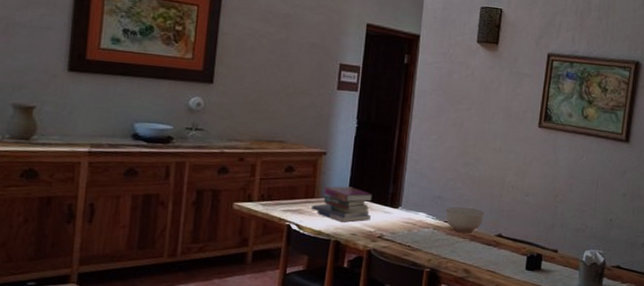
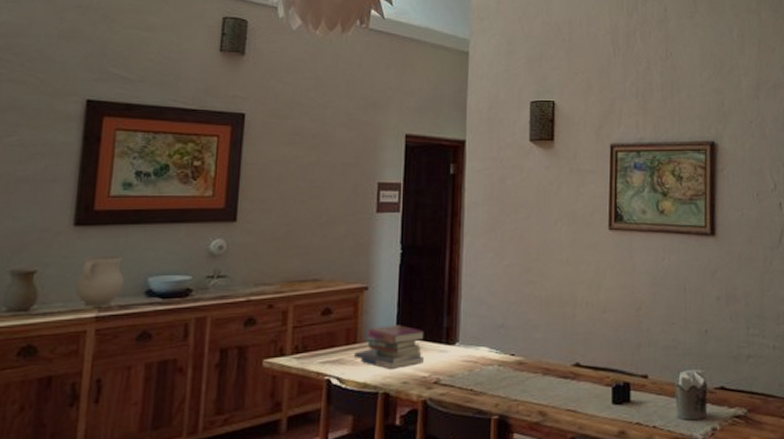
ceramic jug: none [69,98,114,144] -> present [74,254,125,307]
bowl: present [445,207,485,233] -> none [511,334,557,367]

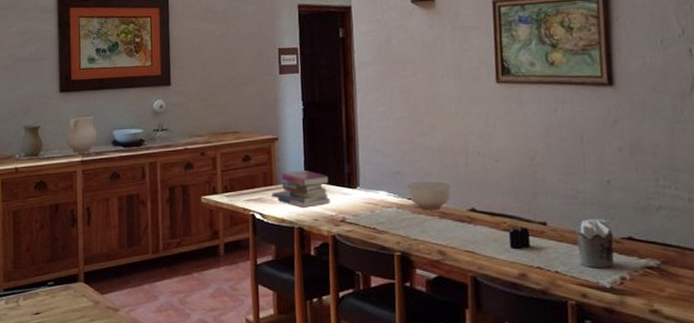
bowl: none [511,334,557,367] -> present [407,181,451,210]

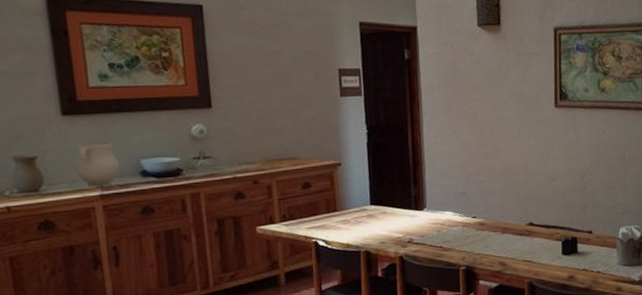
books: present [272,170,330,208] -> none [336,195,397,232]
bowl: present [407,181,451,210] -> none [472,200,512,227]

